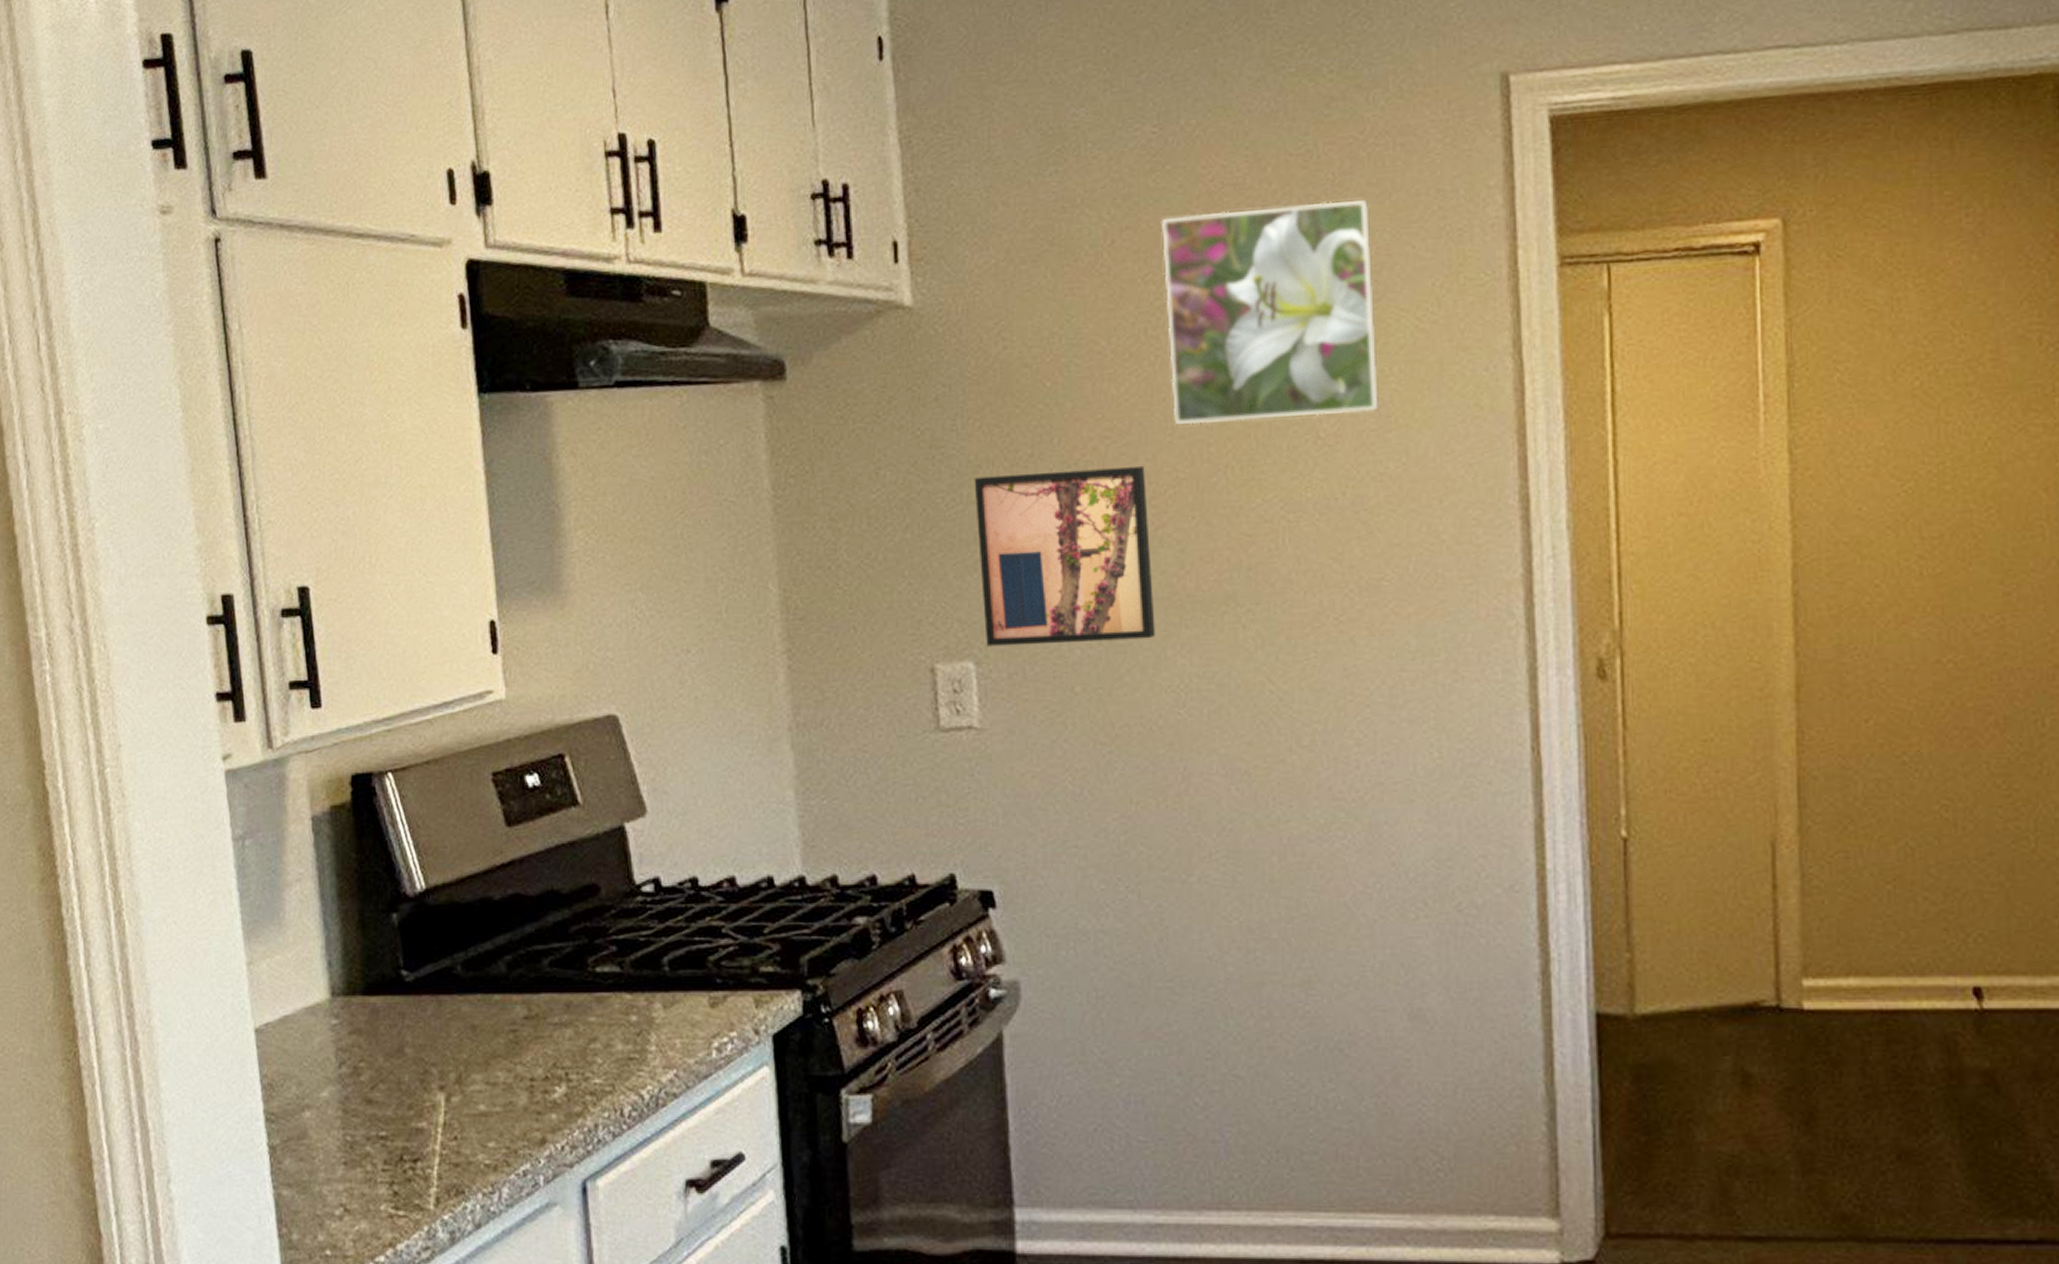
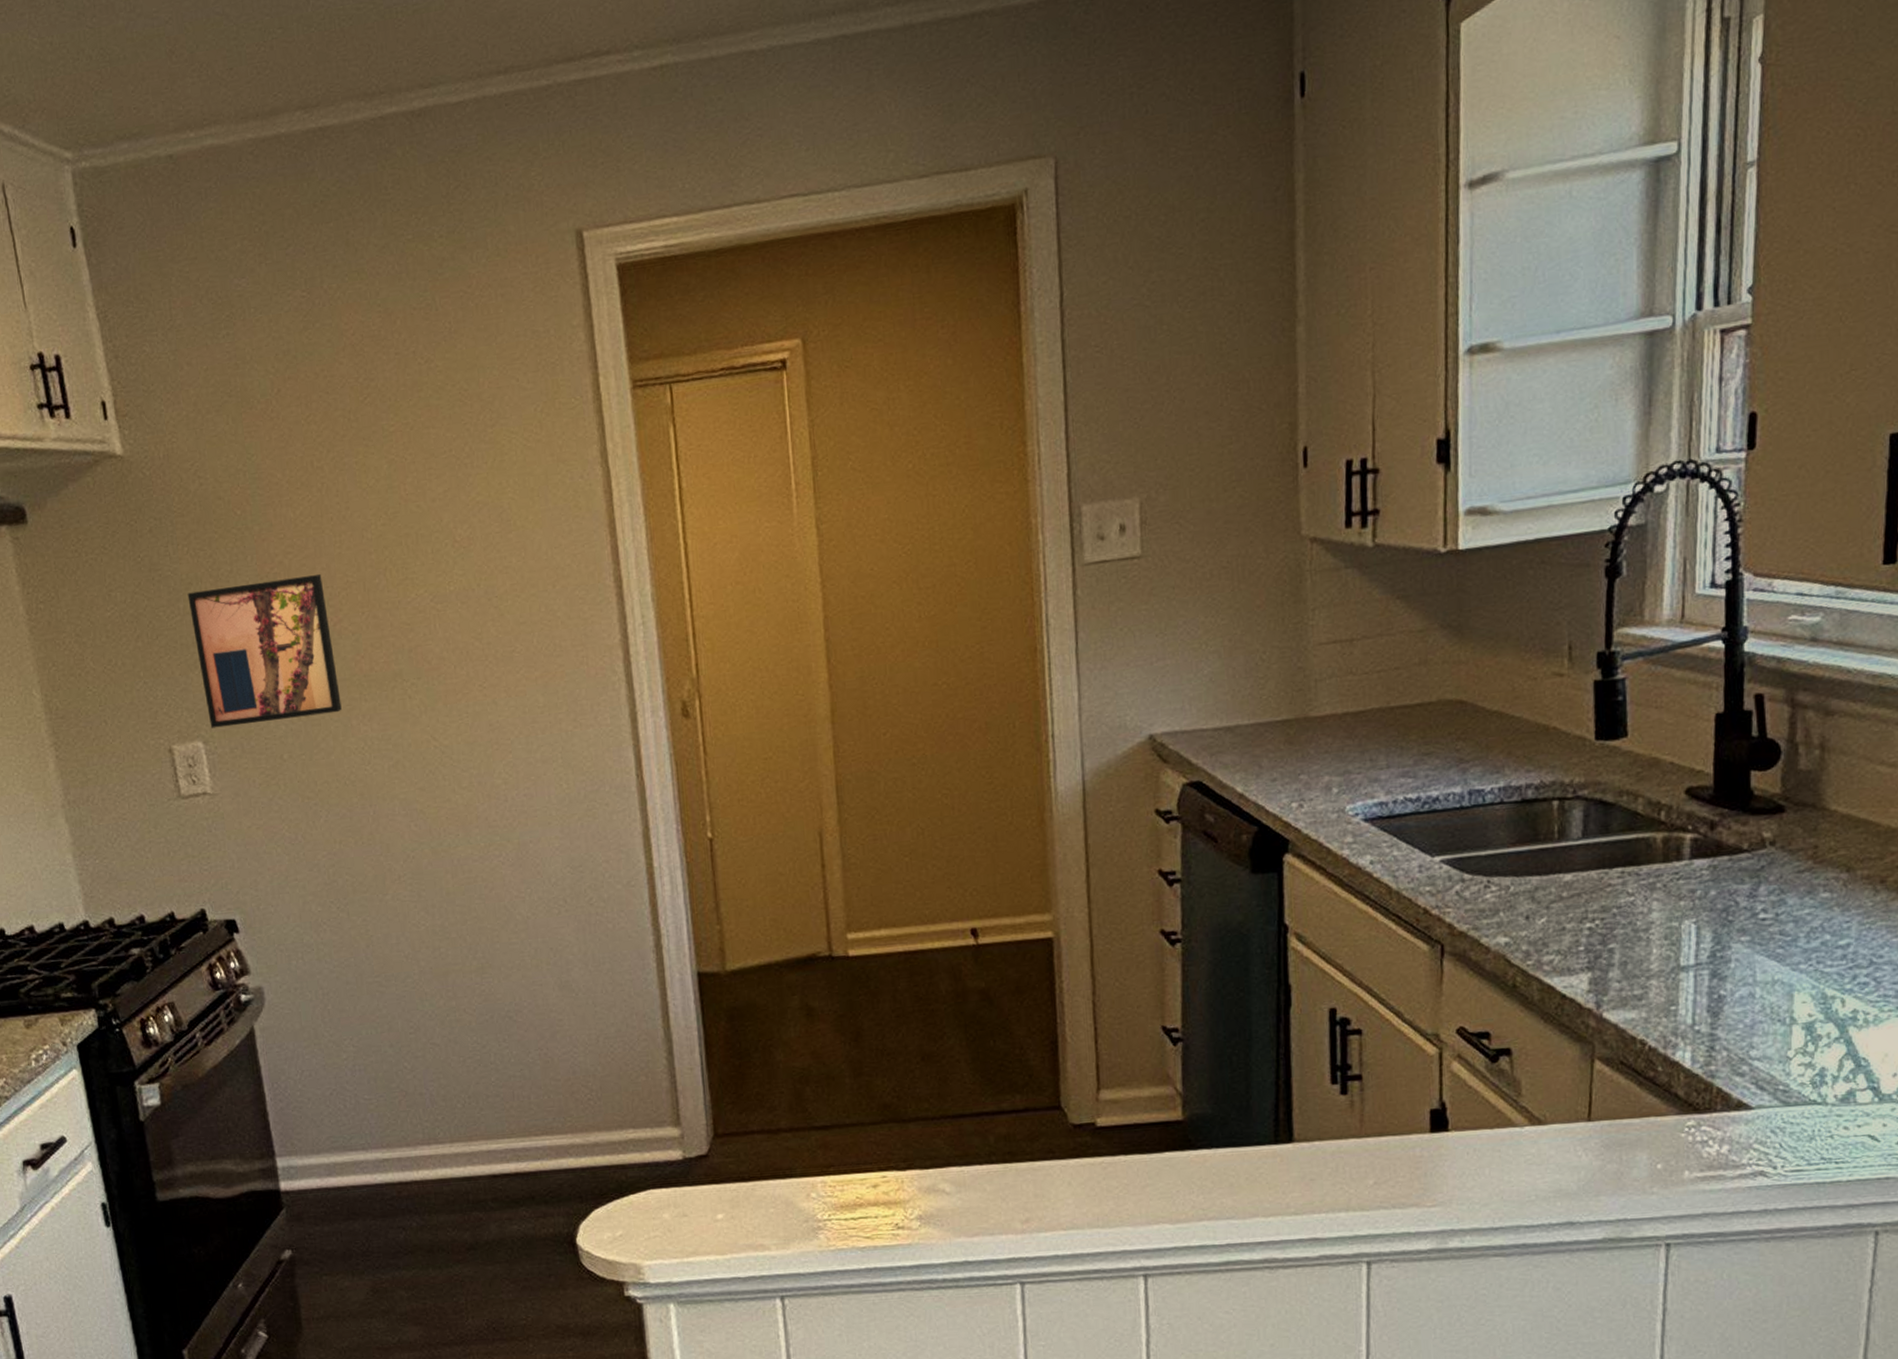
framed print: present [1161,200,1379,425] -> none [315,343,500,538]

